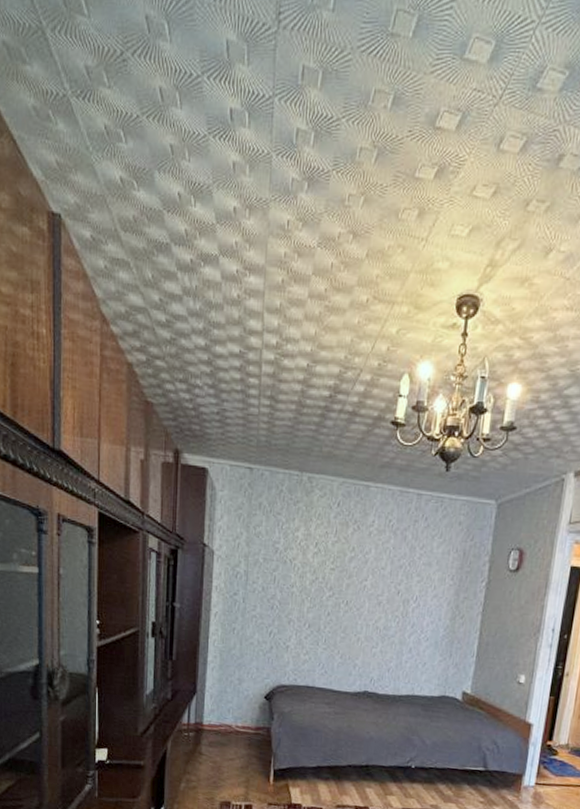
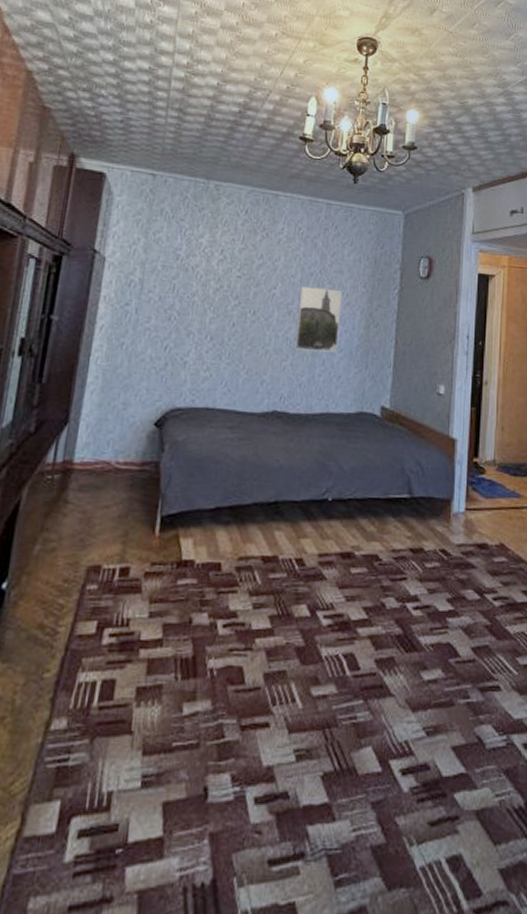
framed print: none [384,579,430,642] -> present [295,287,342,353]

